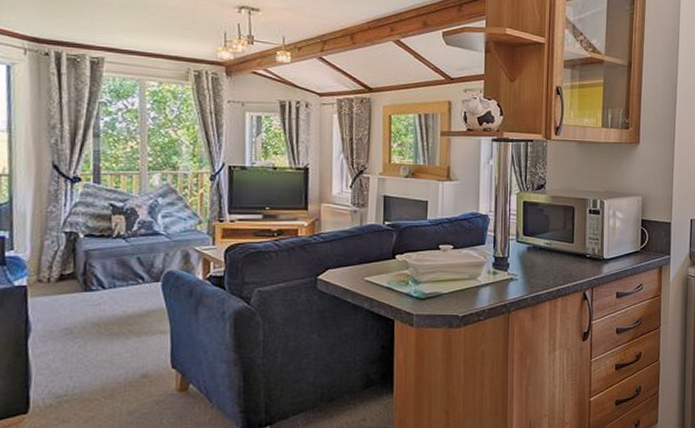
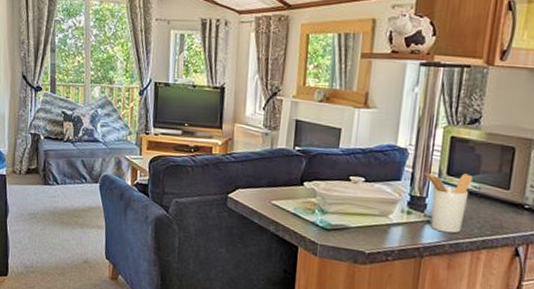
utensil holder: none [505,233,544,287] -> present [425,173,473,234]

